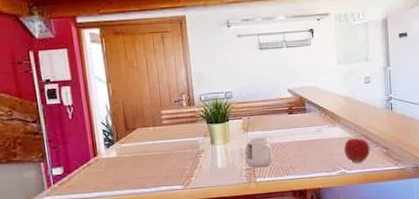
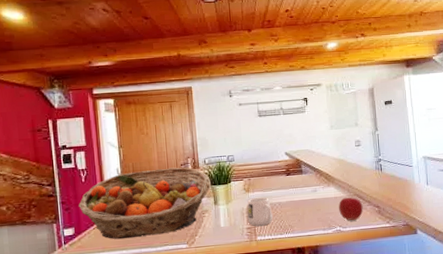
fruit basket: none [66,104,208,180] -> present [78,167,212,240]

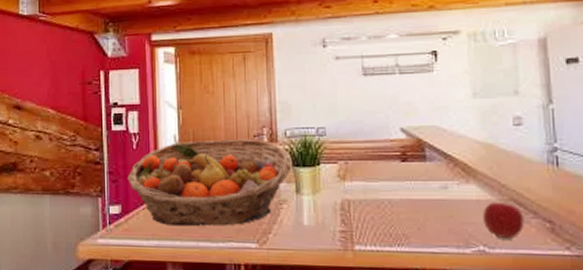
mug: present [247,197,273,227] -> none [341,189,379,231]

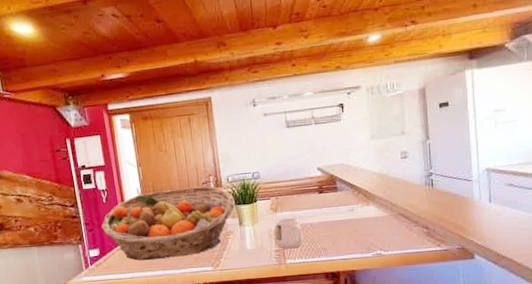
mug: none [341,189,379,231] -> present [275,217,304,249]
apple: present [483,201,525,240] -> none [379,217,409,244]

